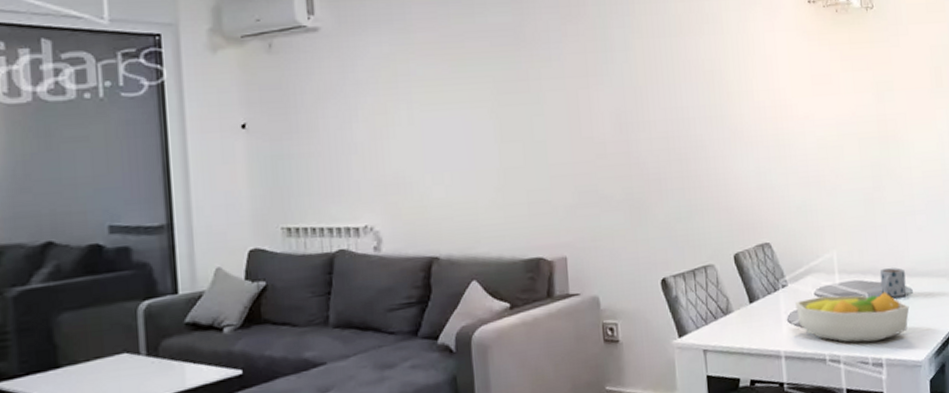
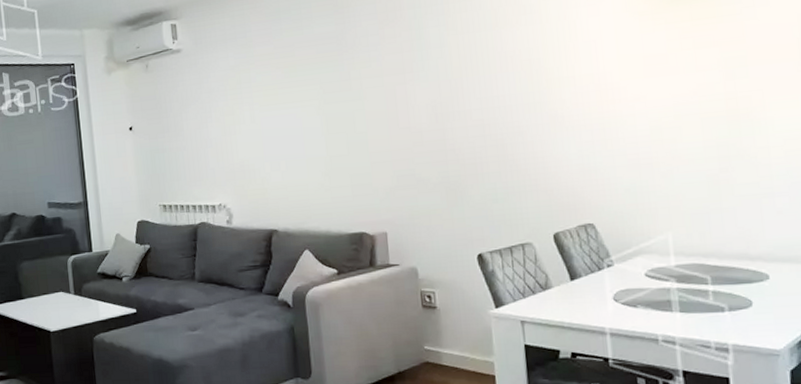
fruit bowl: present [795,291,910,343] -> none [622,276,765,327]
mug: present [879,267,907,298] -> none [726,252,761,282]

